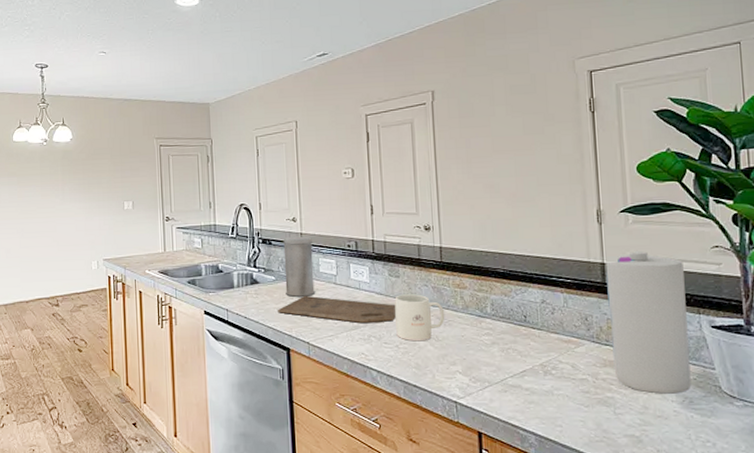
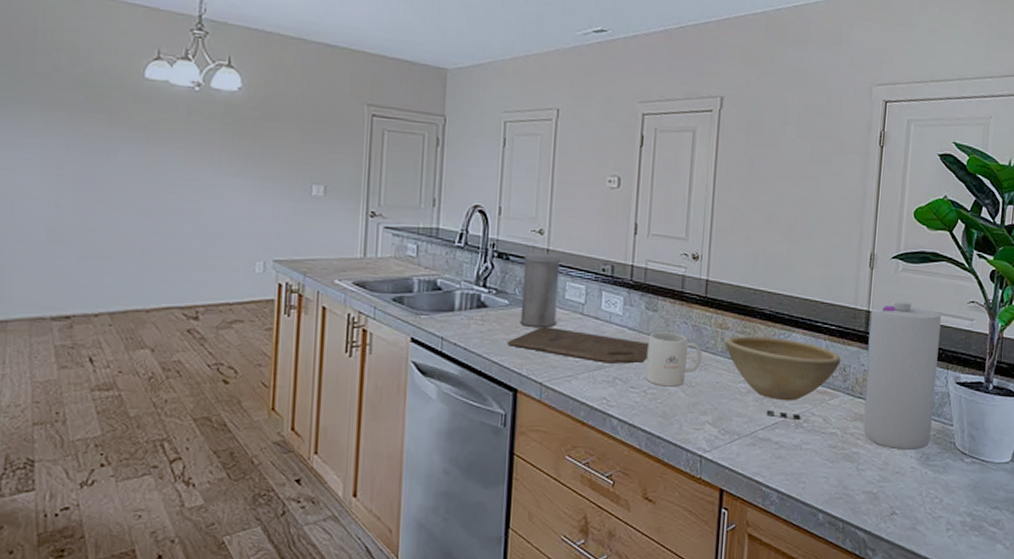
bowl: none [465,292,582,368] -> present [725,335,841,421]

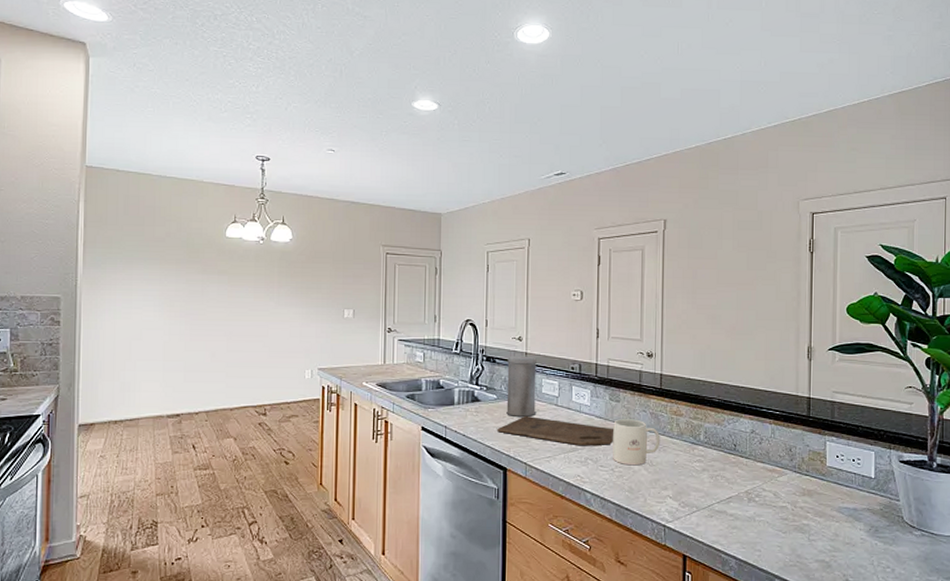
bowl: present [725,335,841,421] -> none [681,421,787,496]
paper towel holder: present [863,301,941,450] -> none [811,388,880,523]

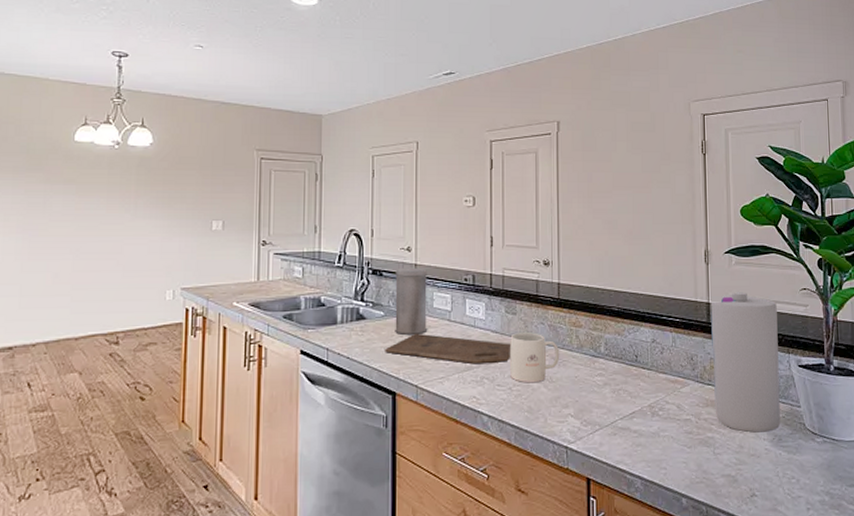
paper towel holder: none [811,388,880,523] -> present [711,292,781,433]

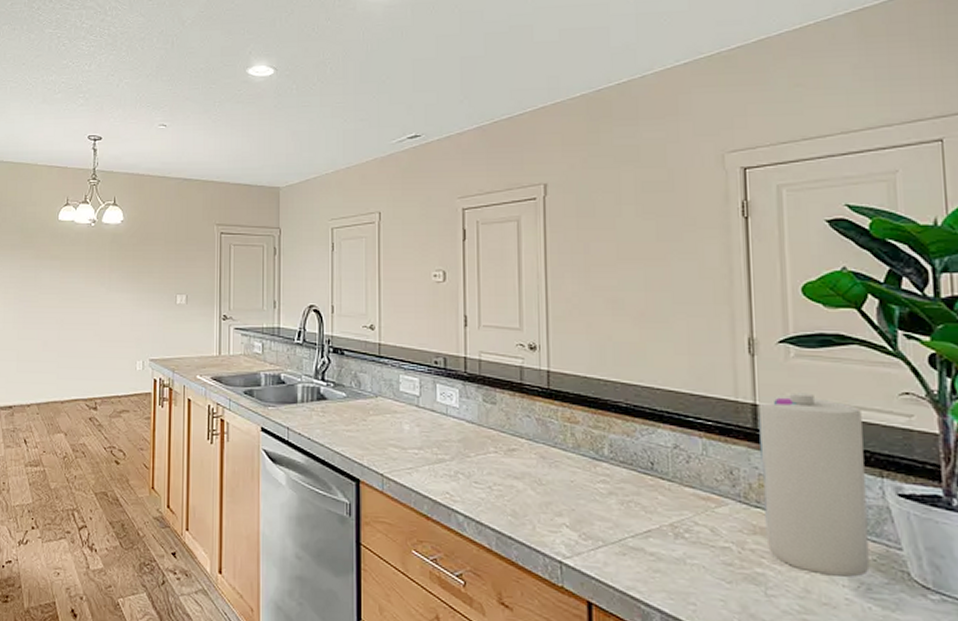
cutting board: present [383,333,511,365] -> none [346,417,491,457]
canister: present [395,267,427,336] -> none [358,347,392,420]
mug: present [509,332,560,383] -> none [488,425,551,484]

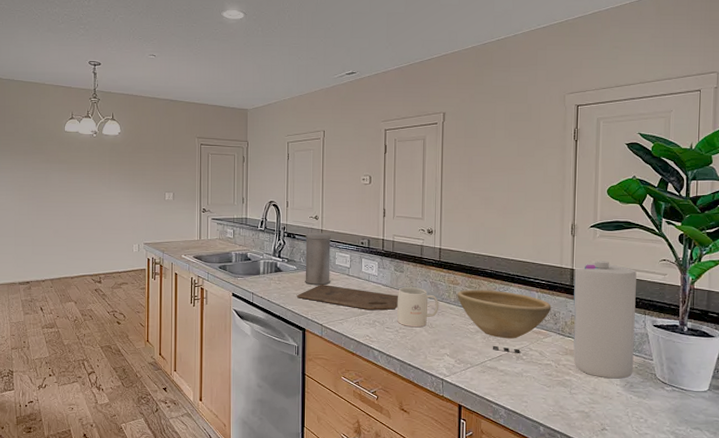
cutting board: none [346,417,491,457] -> present [296,284,399,311]
canister: none [358,347,392,420] -> present [305,232,331,286]
mug: none [488,425,551,484] -> present [396,287,439,328]
bowl: none [577,430,725,530] -> present [457,289,552,354]

